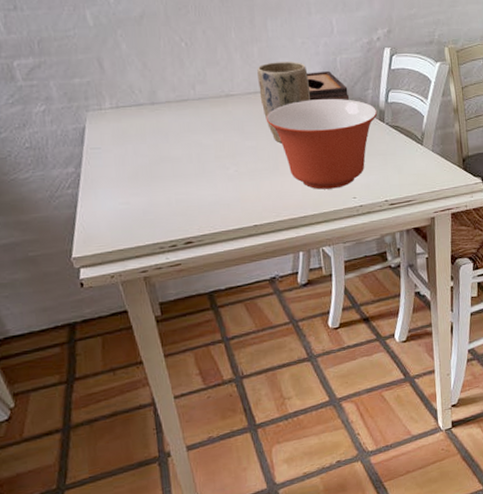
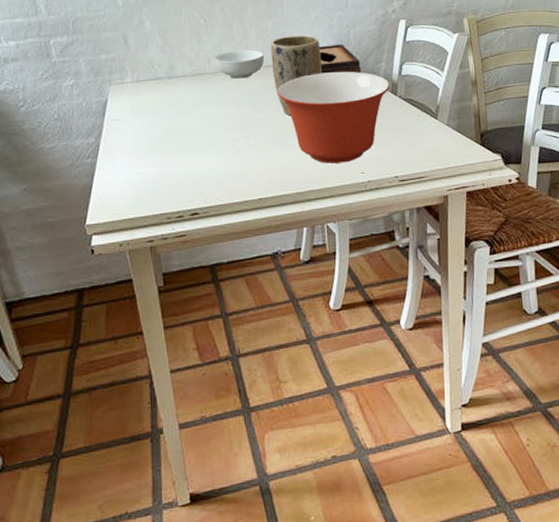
cereal bowl: none [199,75,251,105] -> present [215,49,264,79]

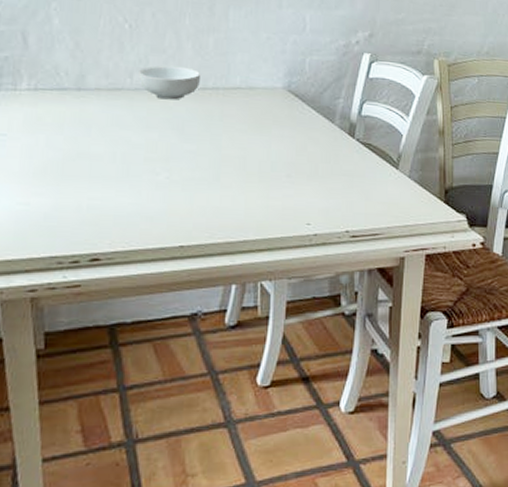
plant pot: present [271,35,323,116] -> none [209,56,270,151]
mixing bowl: present [276,72,390,164] -> none [212,103,348,211]
tissue box: present [319,43,362,74] -> none [267,72,316,108]

